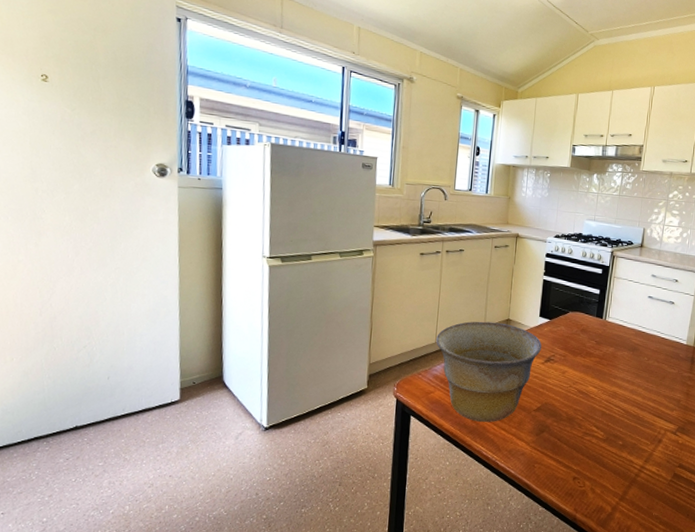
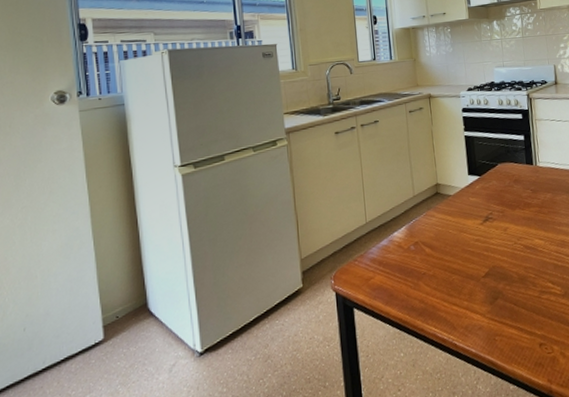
bowl: present [436,321,542,422] -> none [366,189,477,302]

